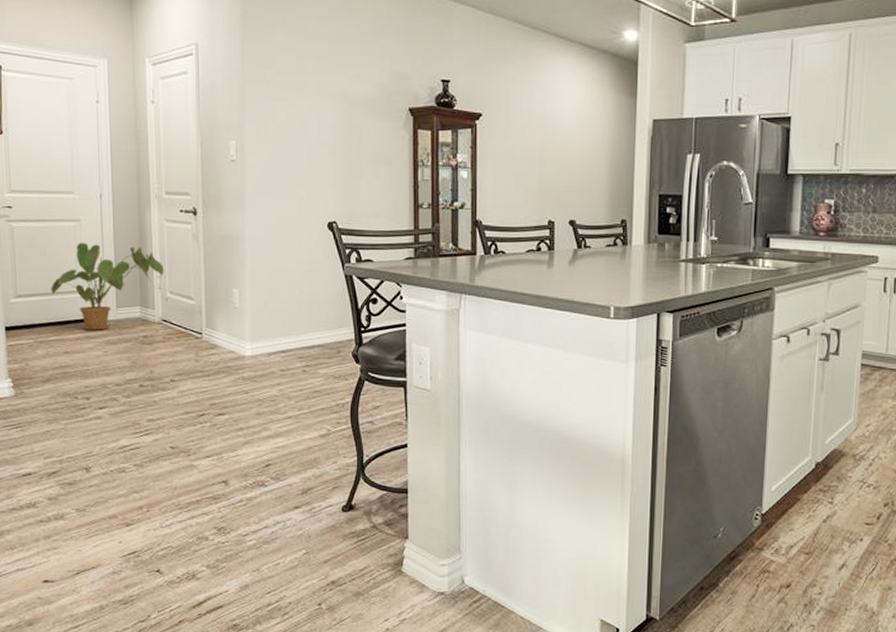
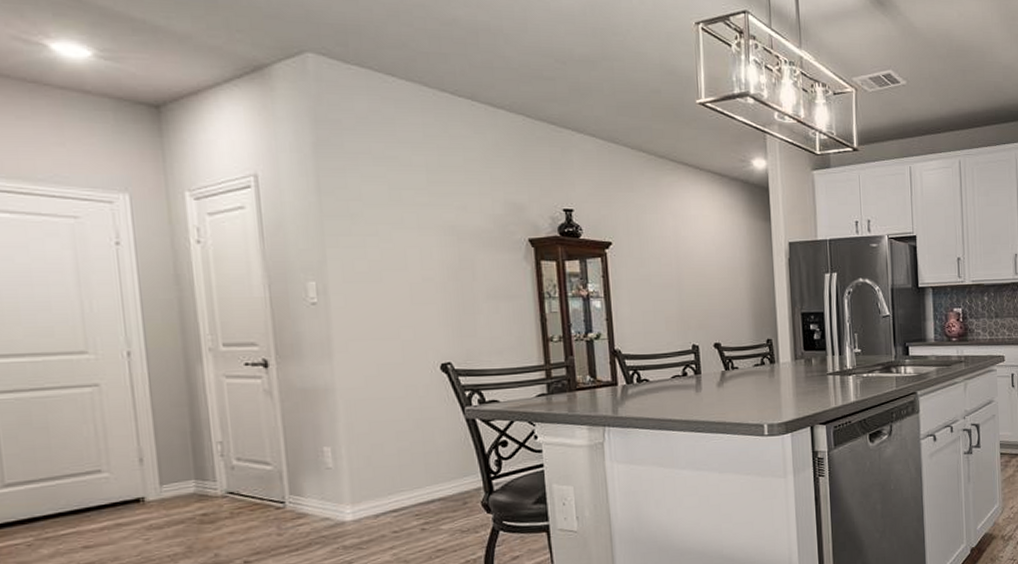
house plant: present [51,242,165,330] -> none [58,410,228,516]

